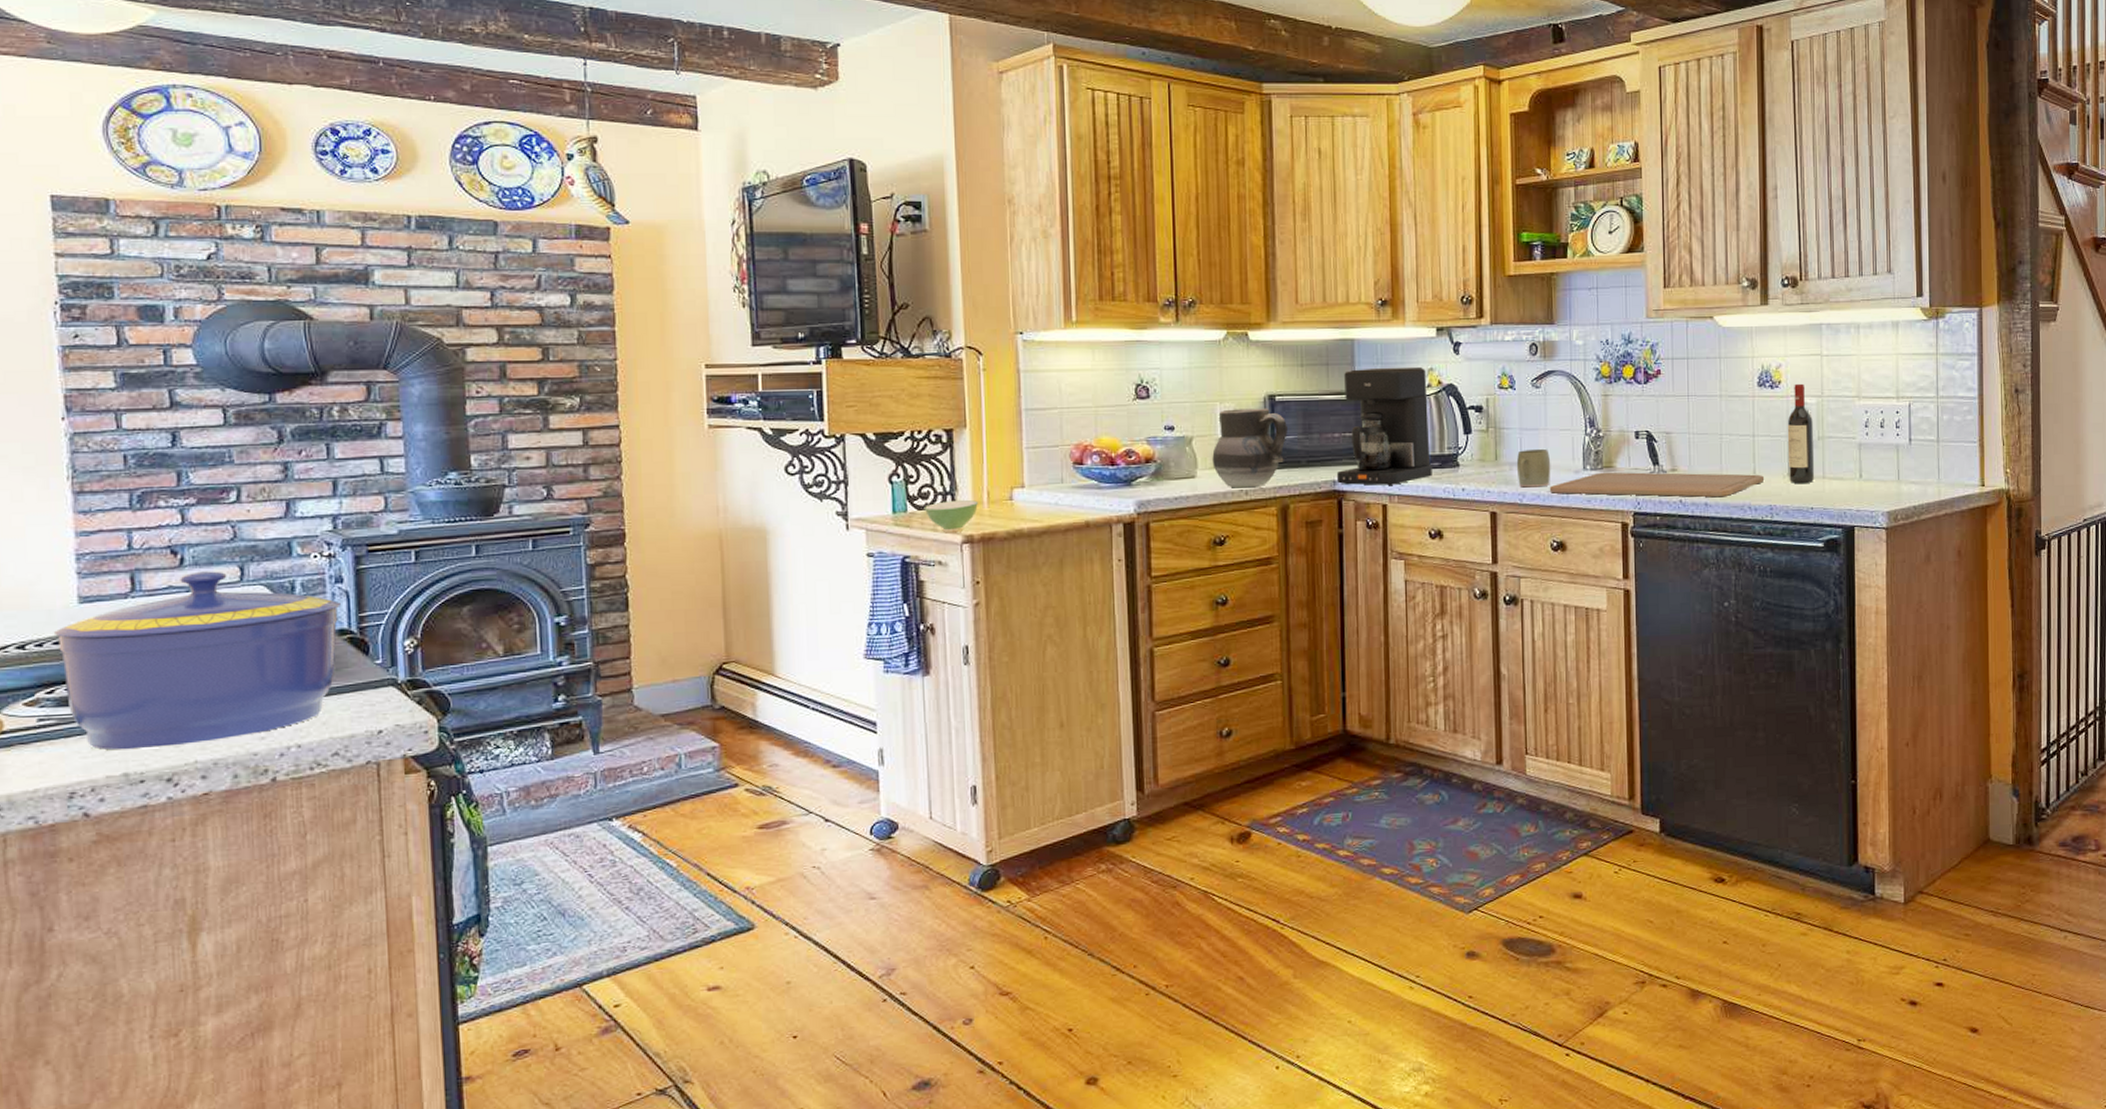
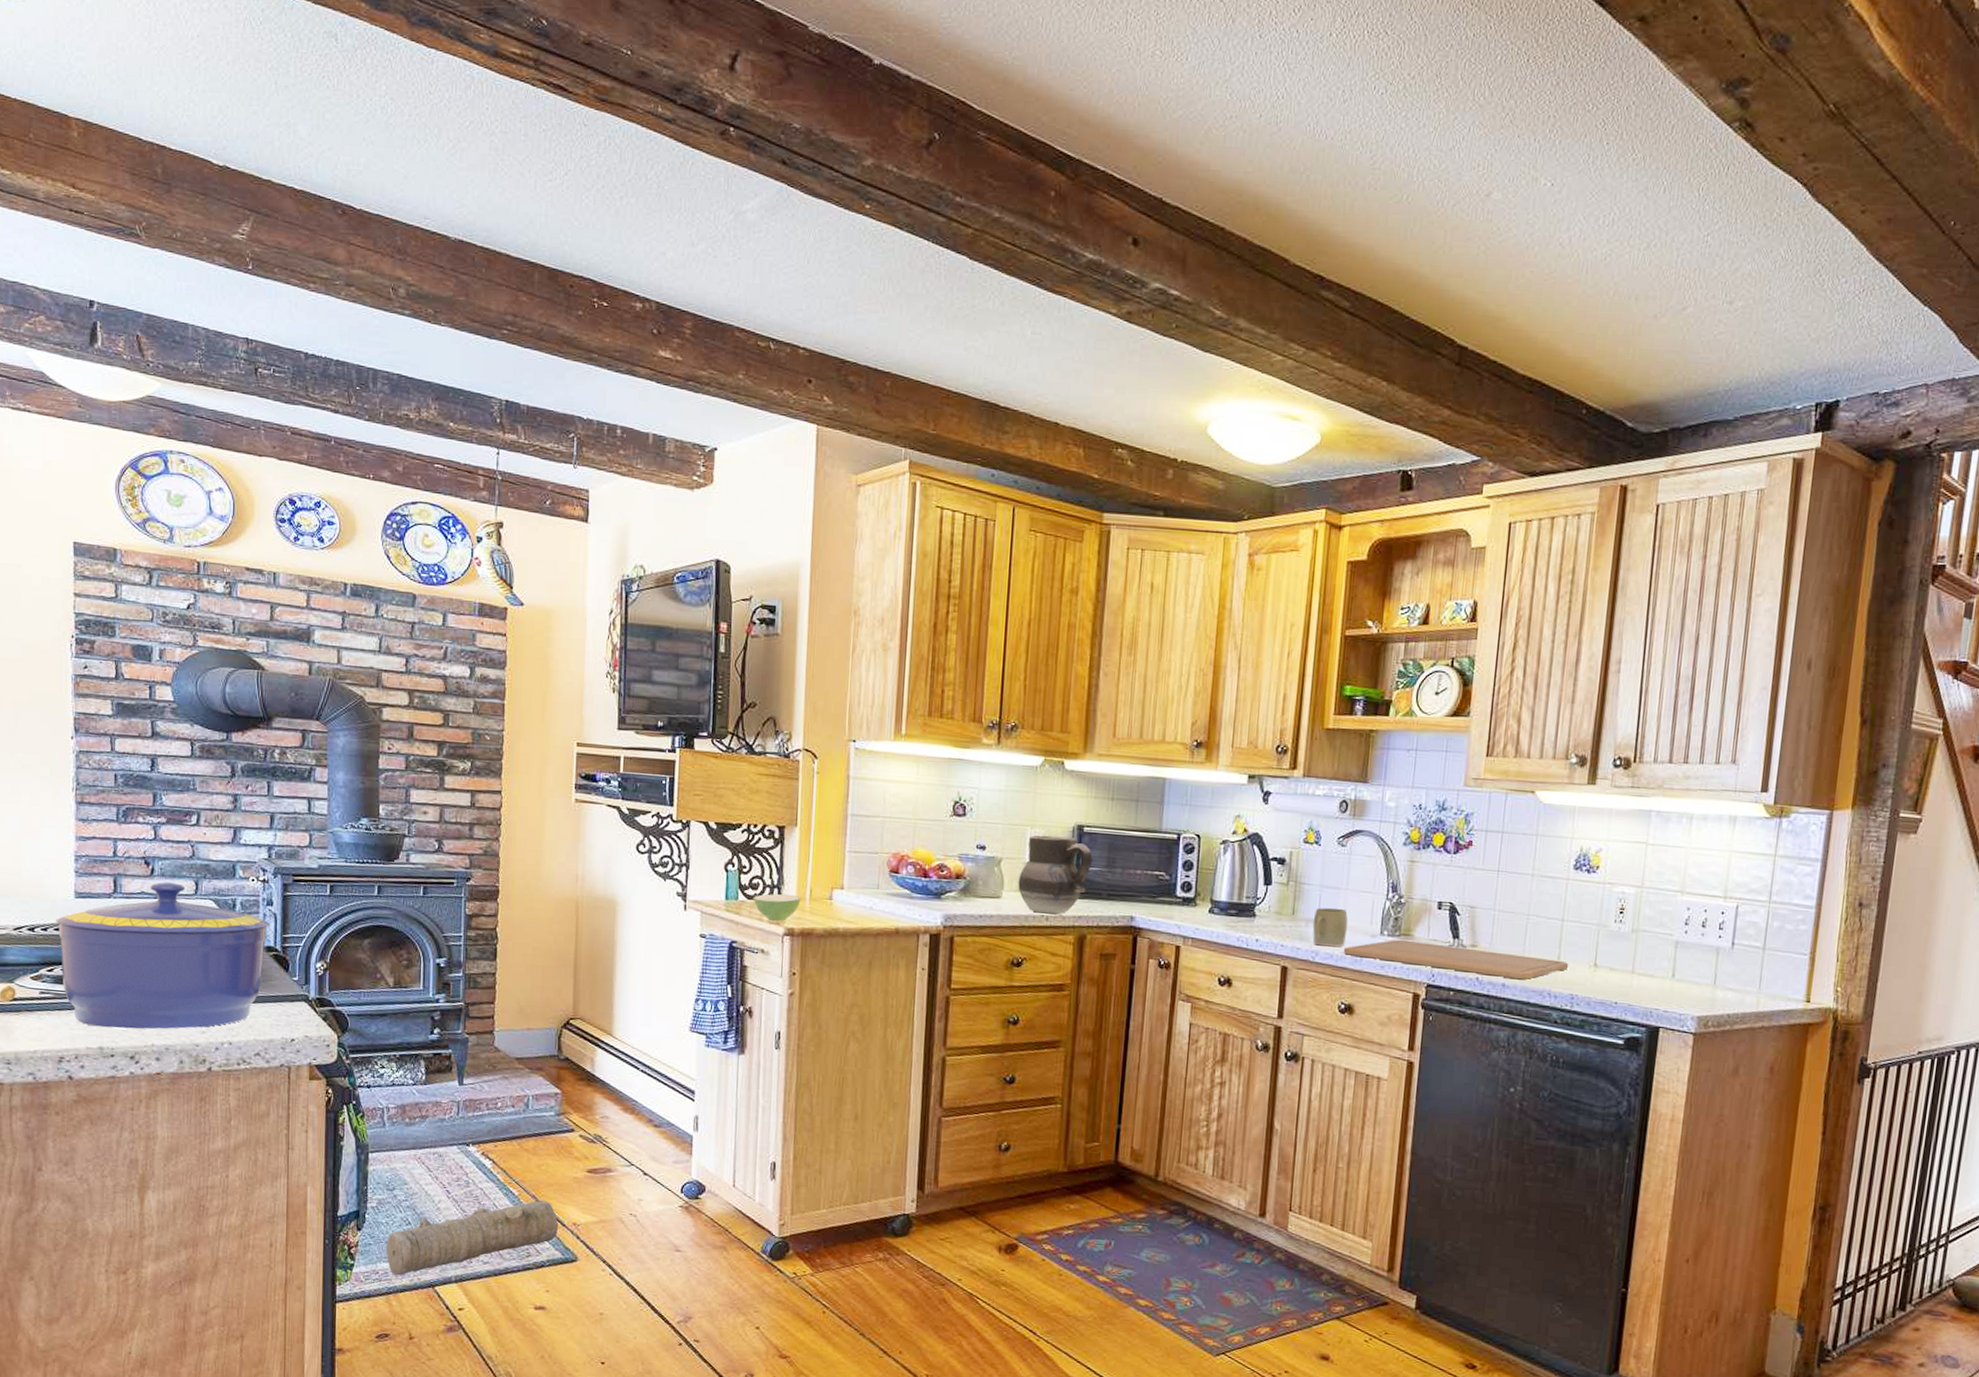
decorative log: none [518,868,728,981] -> present [386,1200,558,1276]
coffee maker: present [1337,366,1432,485] -> none [1135,808,1233,928]
wine bottle: present [1787,383,1815,483] -> none [1595,870,1629,976]

